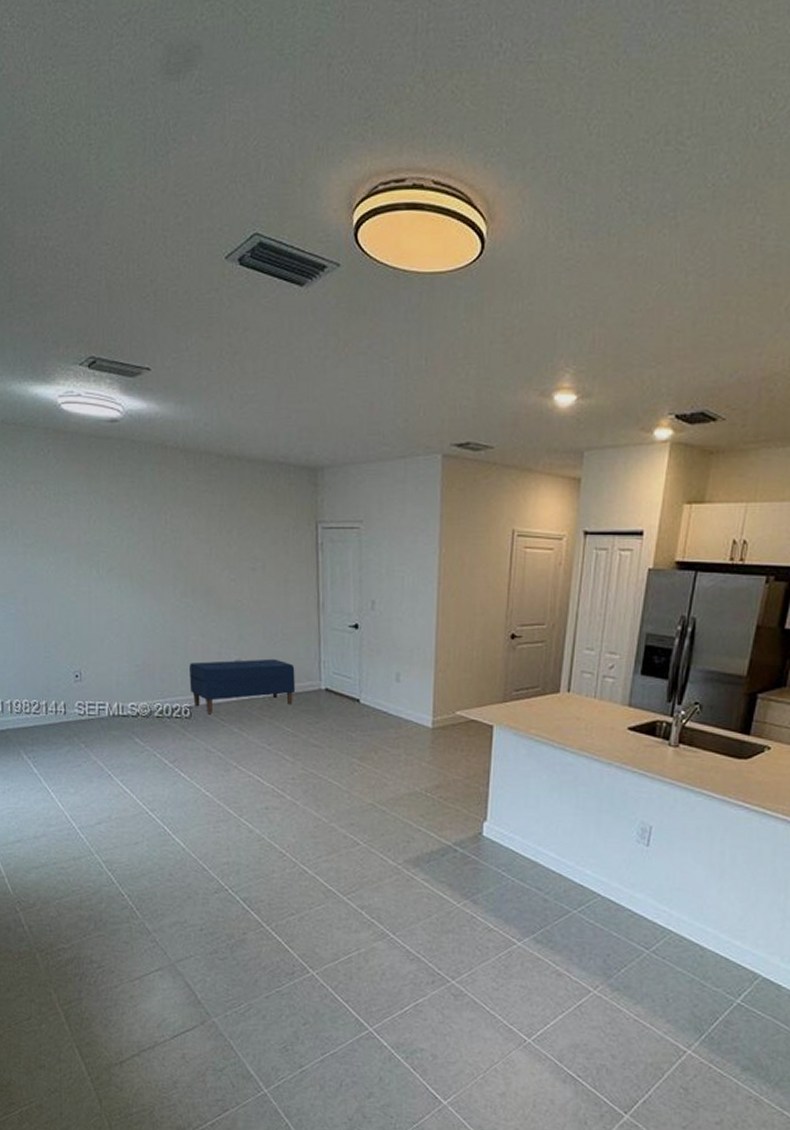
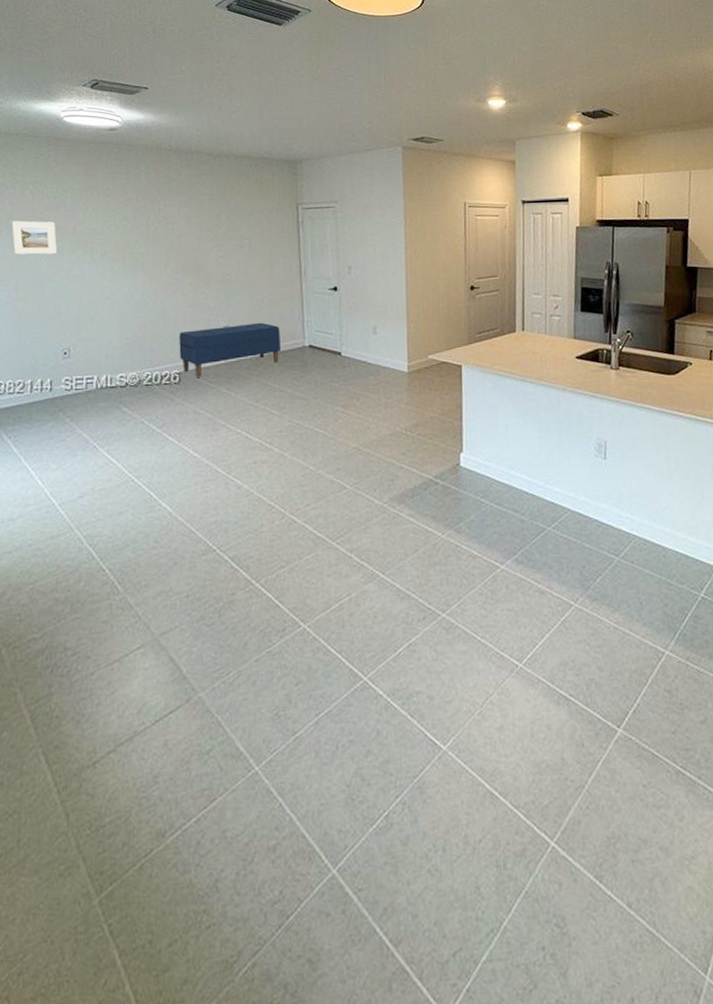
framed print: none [15,526,62,566] -> present [11,220,57,255]

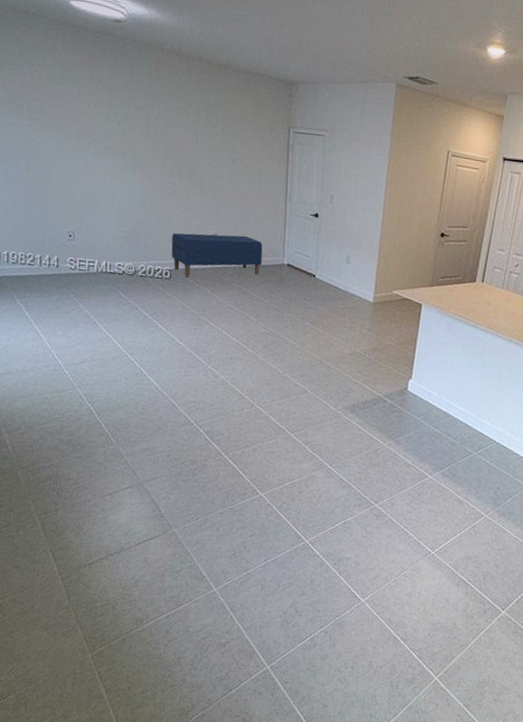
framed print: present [11,220,57,255] -> none [21,101,64,140]

